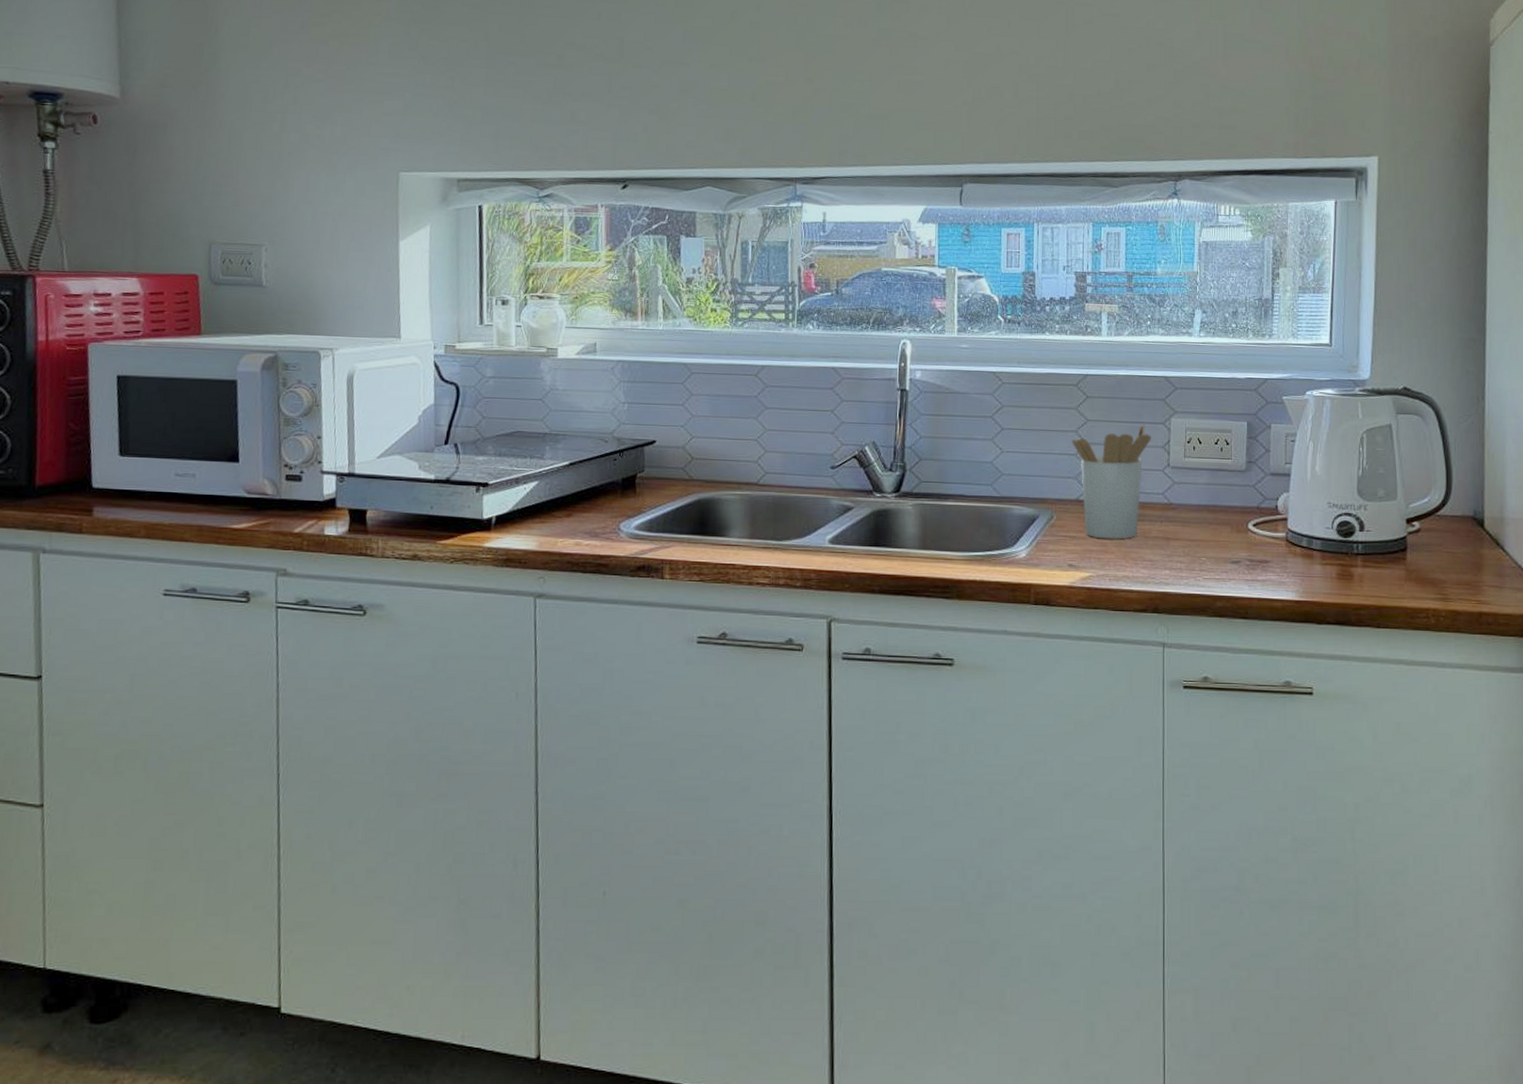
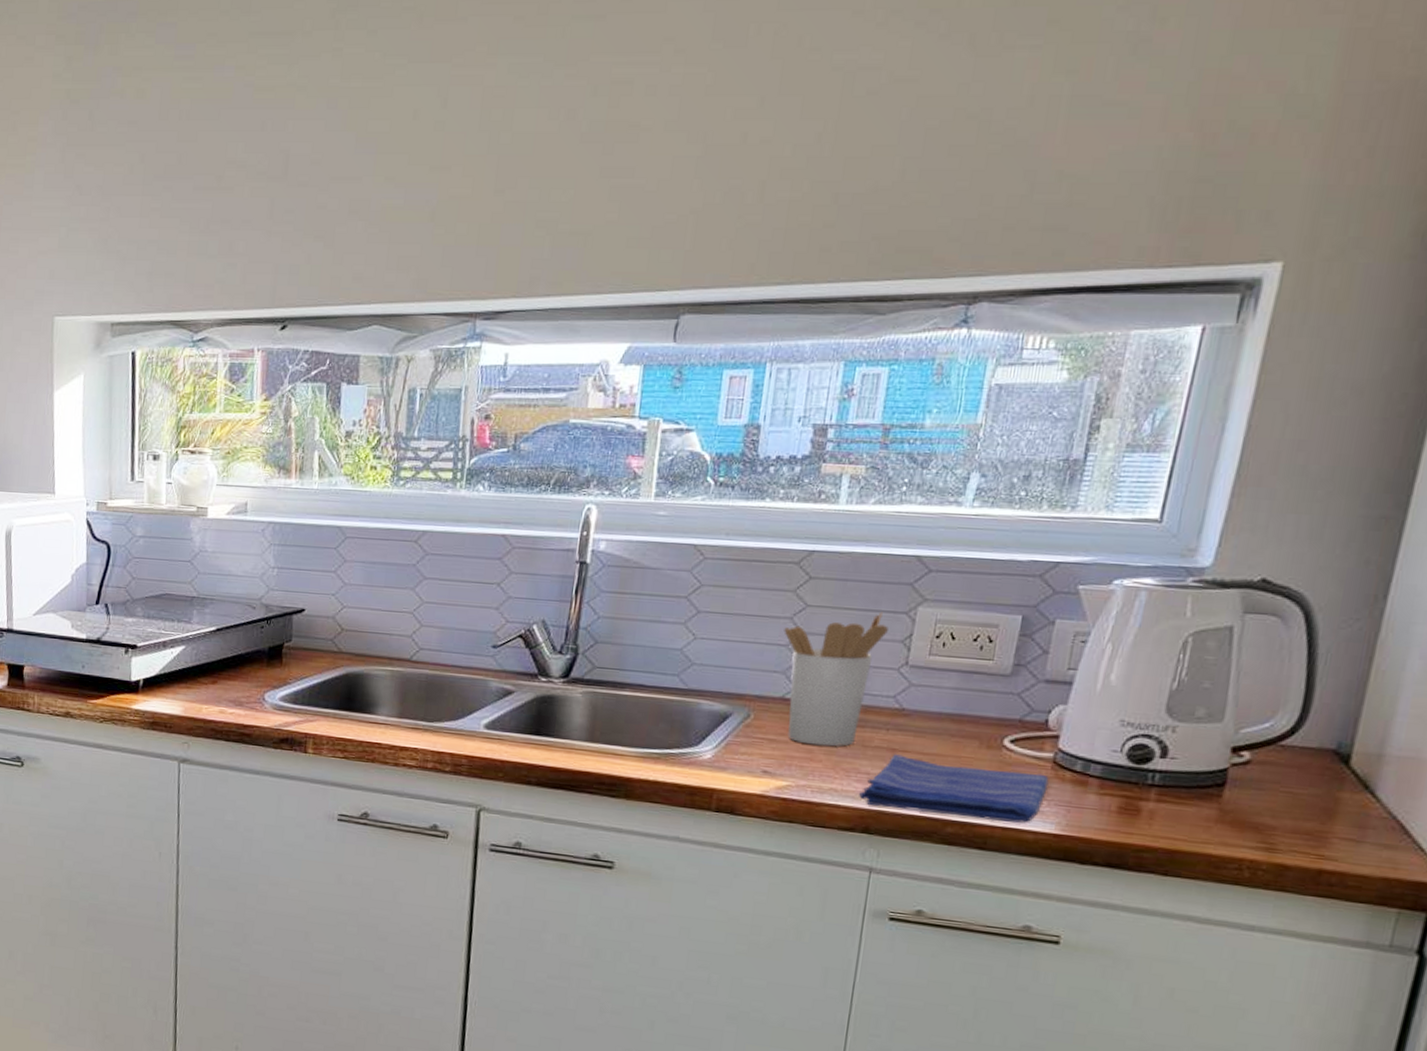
dish towel: none [1147,542,1285,594] -> present [859,754,1049,823]

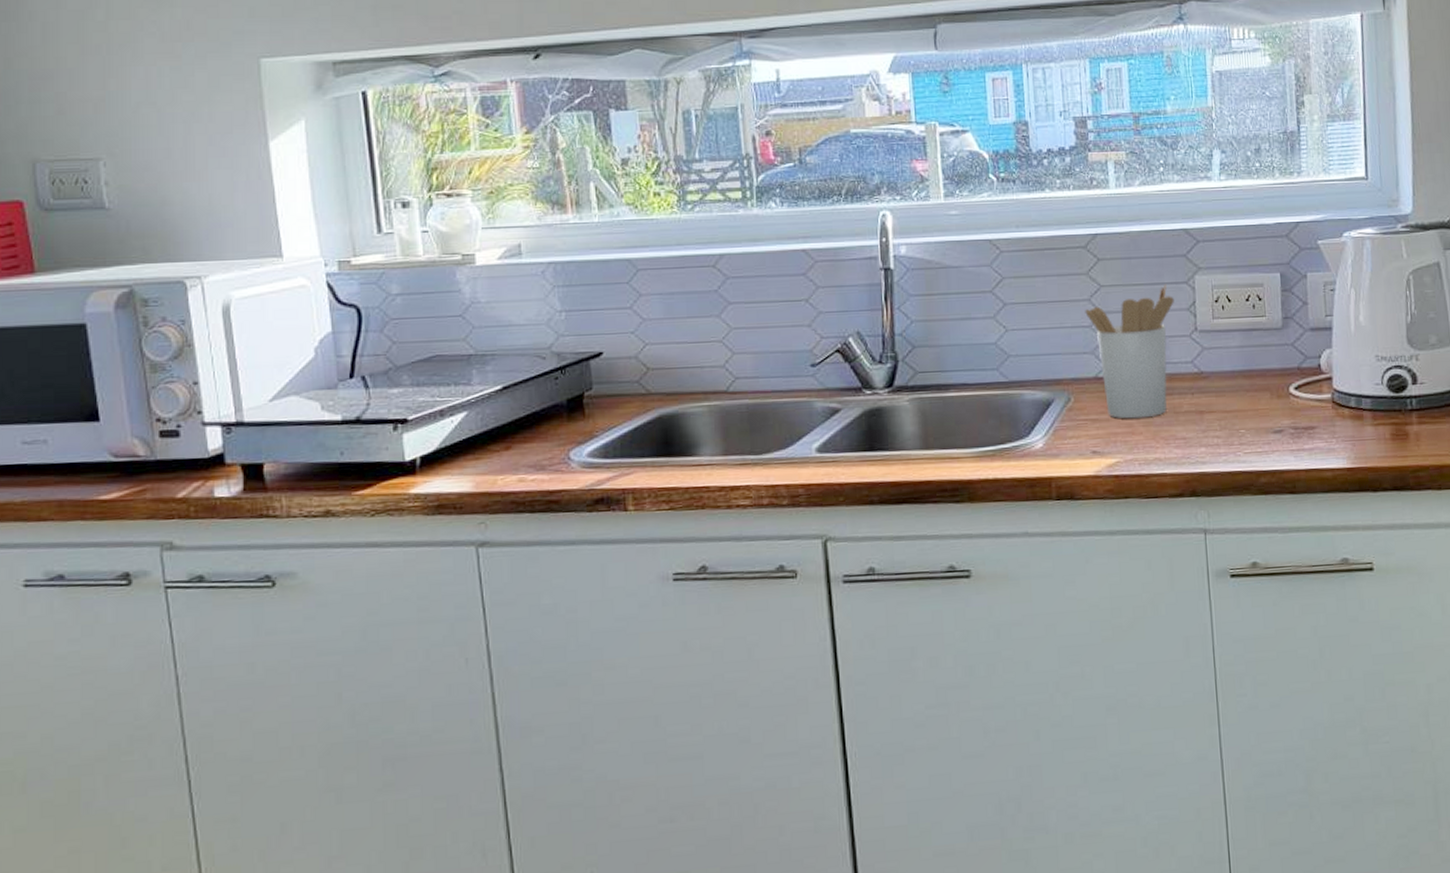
dish towel: present [859,754,1049,823] -> none [1181,414,1333,469]

